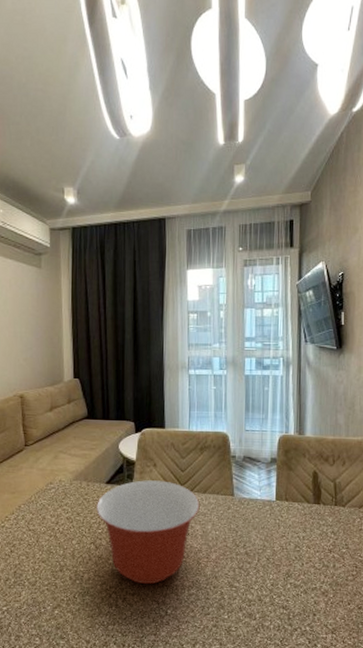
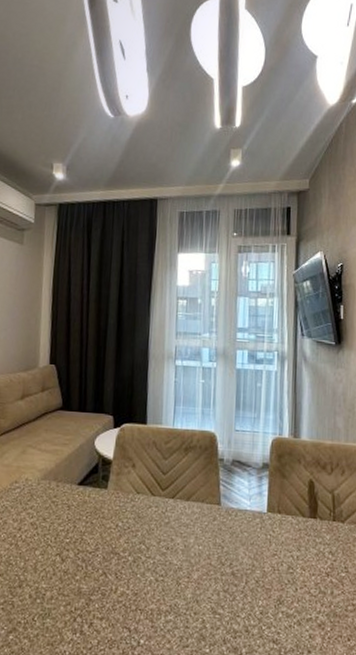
mixing bowl: present [96,479,200,585] -> none [65,481,182,608]

